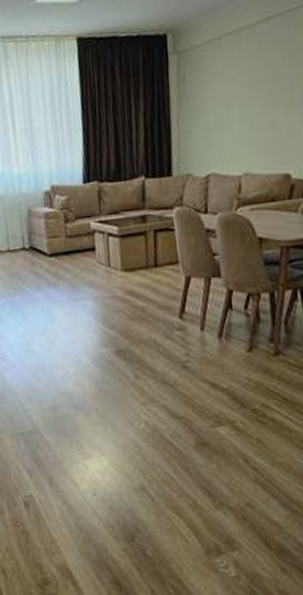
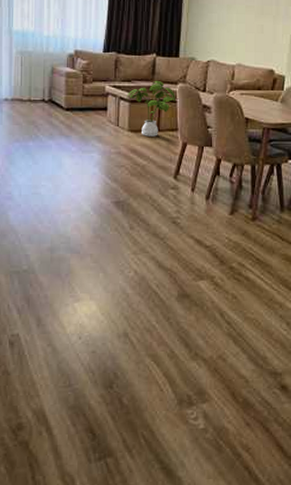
house plant: none [115,207,173,275] -> present [126,80,175,137]

